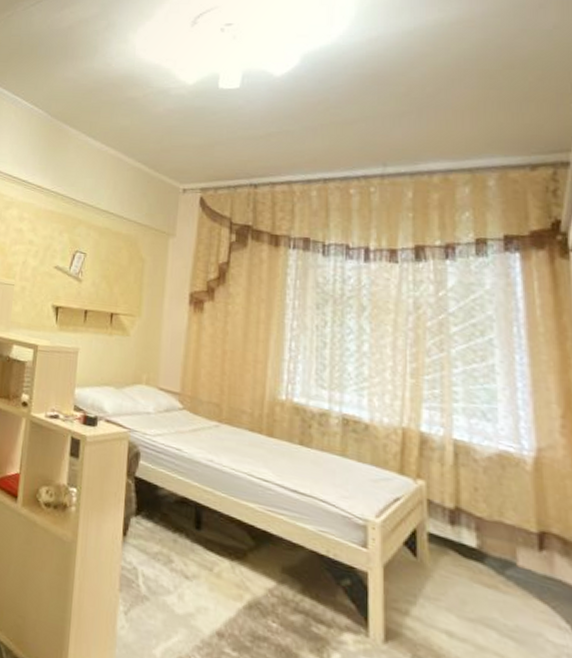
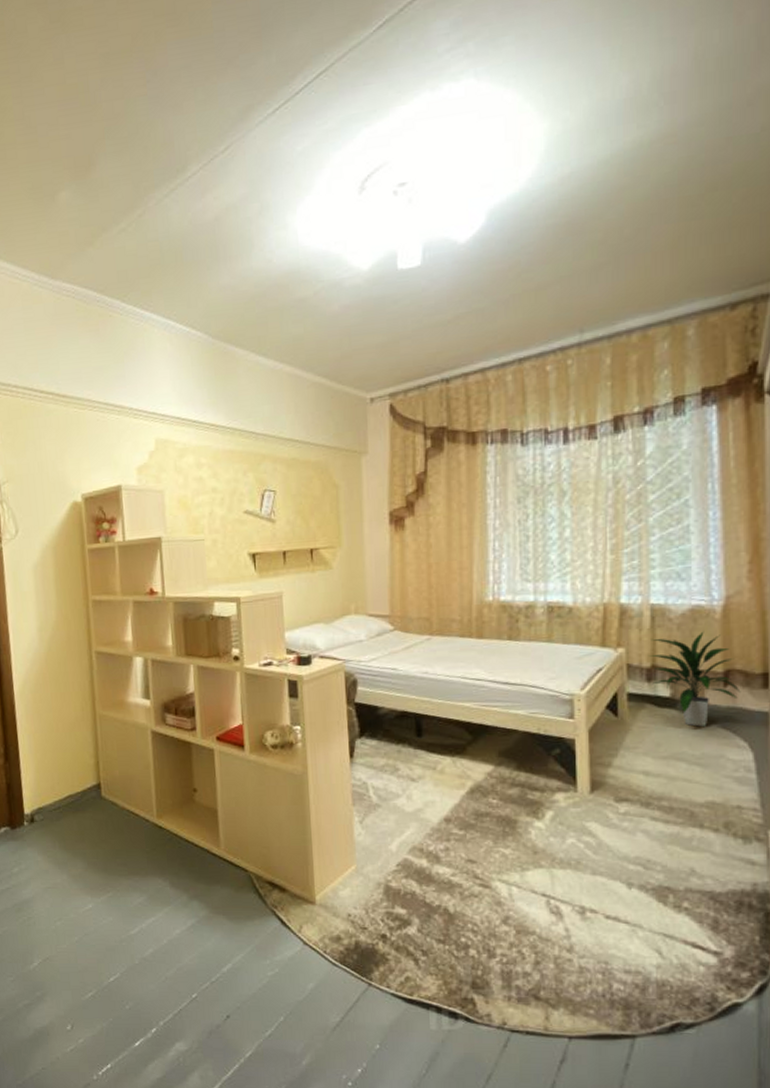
indoor plant: none [452,478,559,593] -> present [649,631,741,727]

